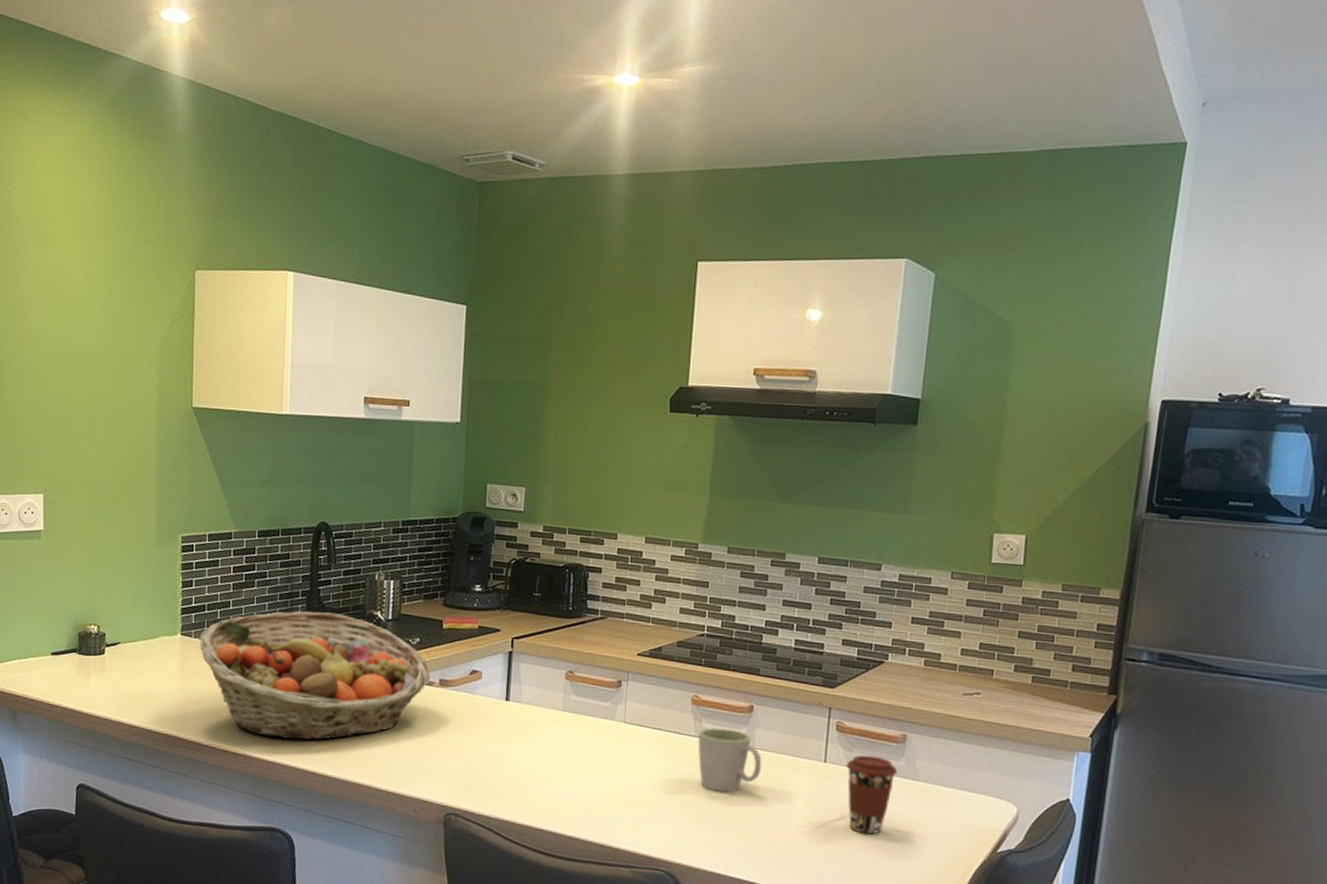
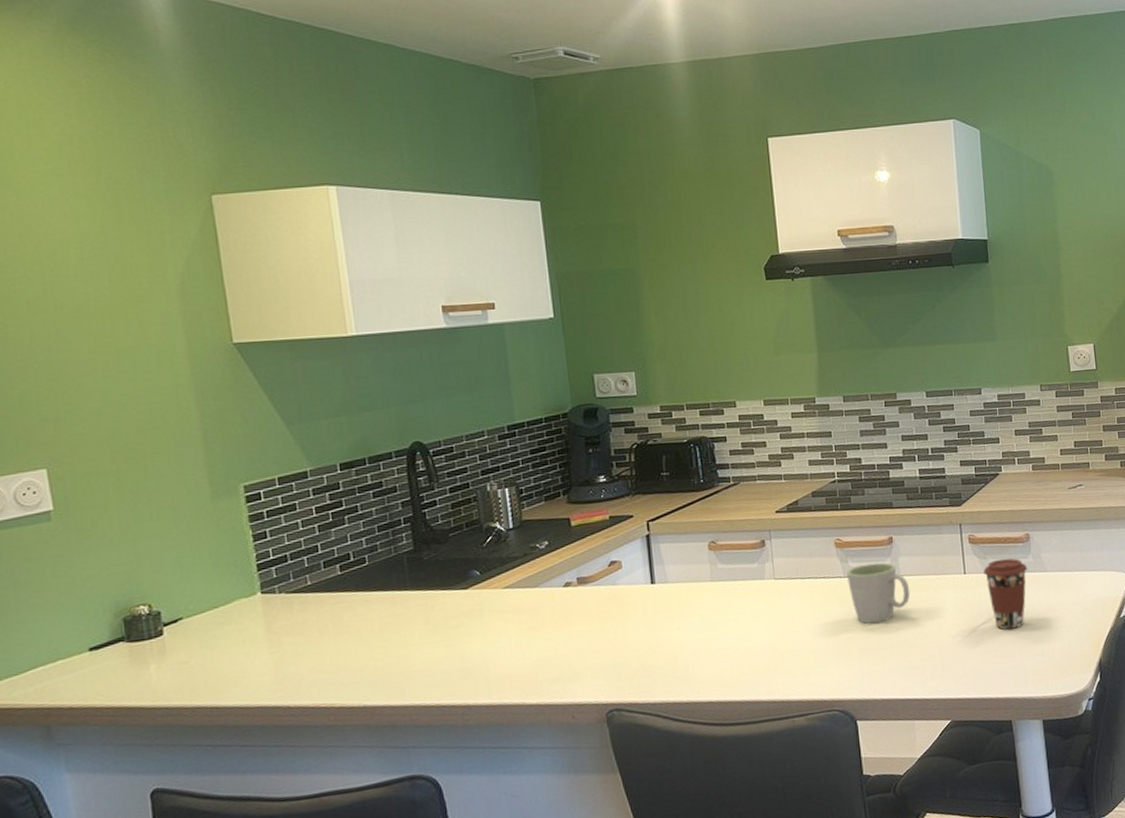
fruit basket: present [199,611,431,740] -> none [285,533,567,681]

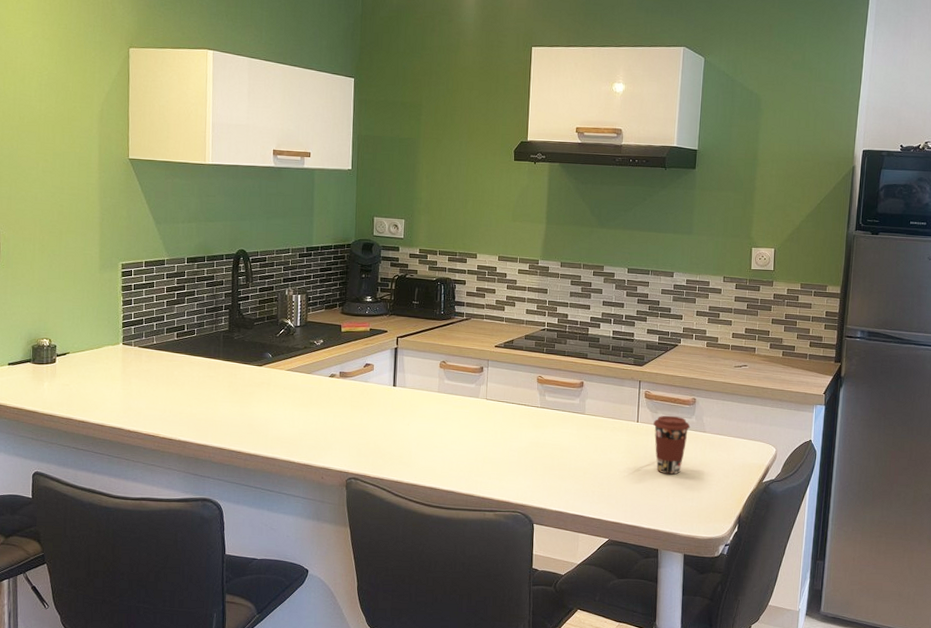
mug: present [847,562,911,624] -> none [543,400,592,449]

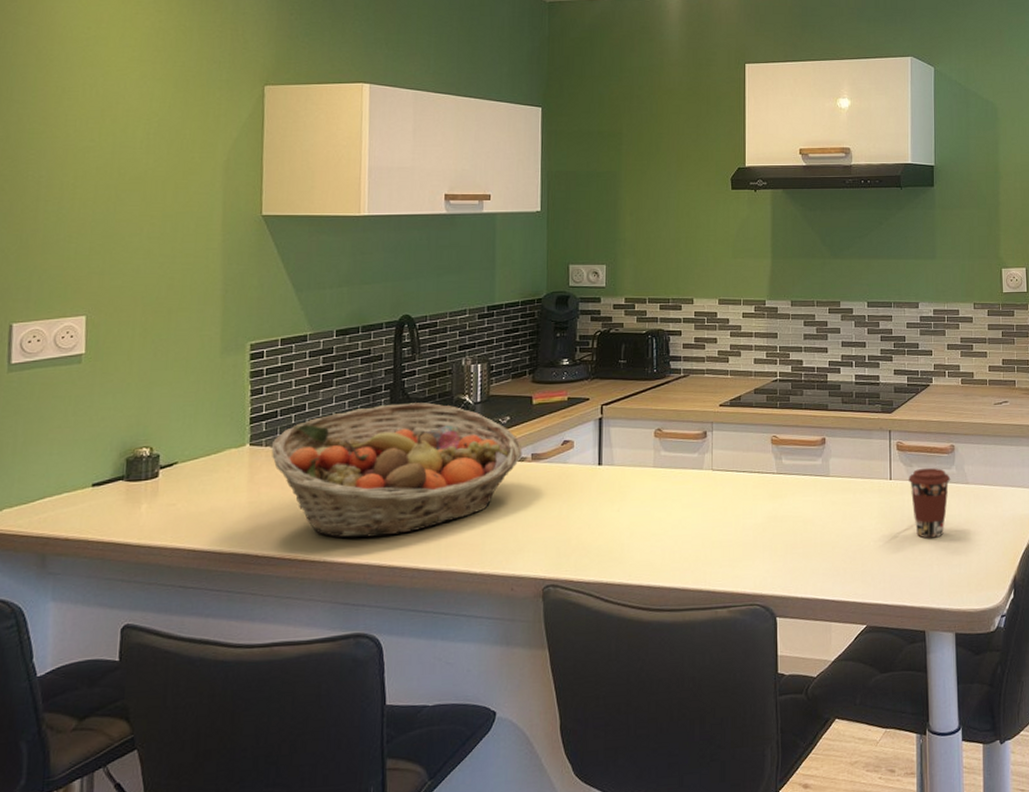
fruit basket: none [138,321,333,426] -> present [271,402,522,538]

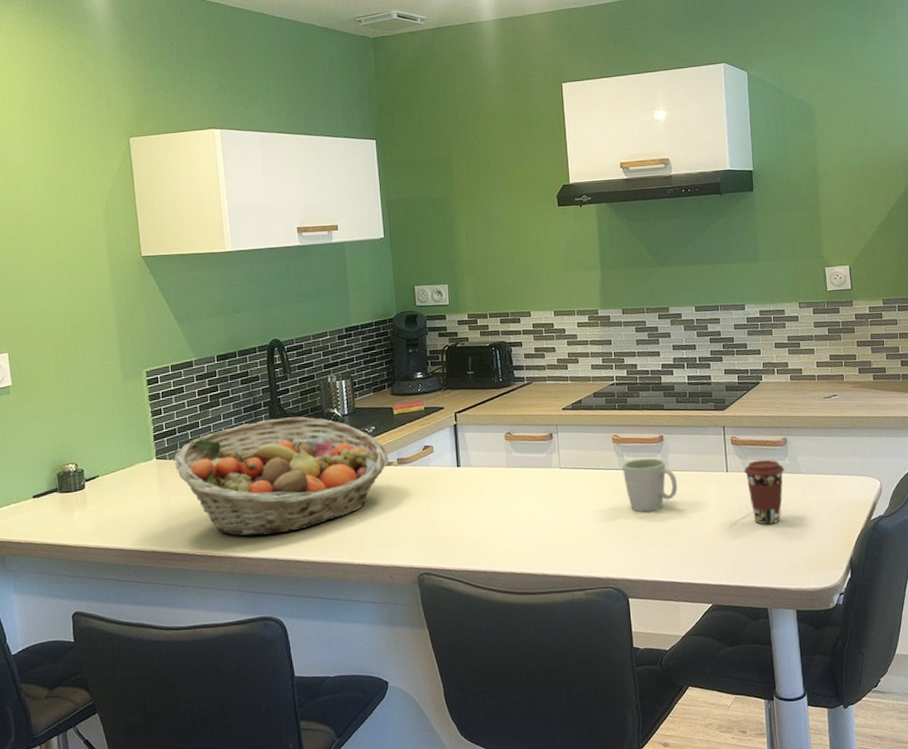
mug: none [780,462,838,522] -> present [622,458,678,513]

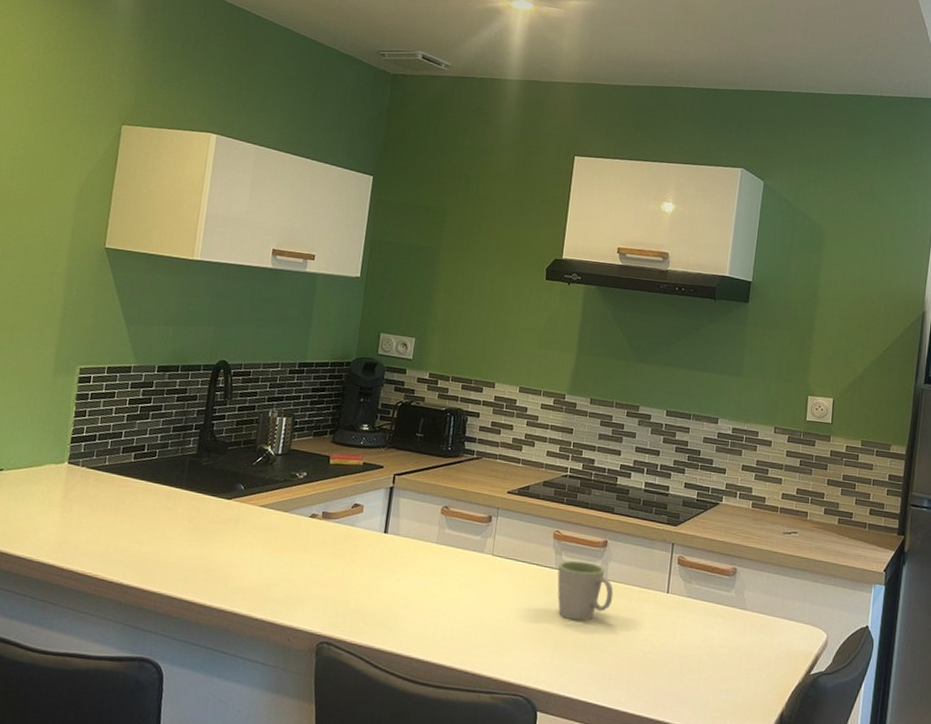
fruit basket: present [174,416,389,536] -> none [86,443,315,570]
coffee cup: present [744,459,785,525] -> none [686,586,729,659]

